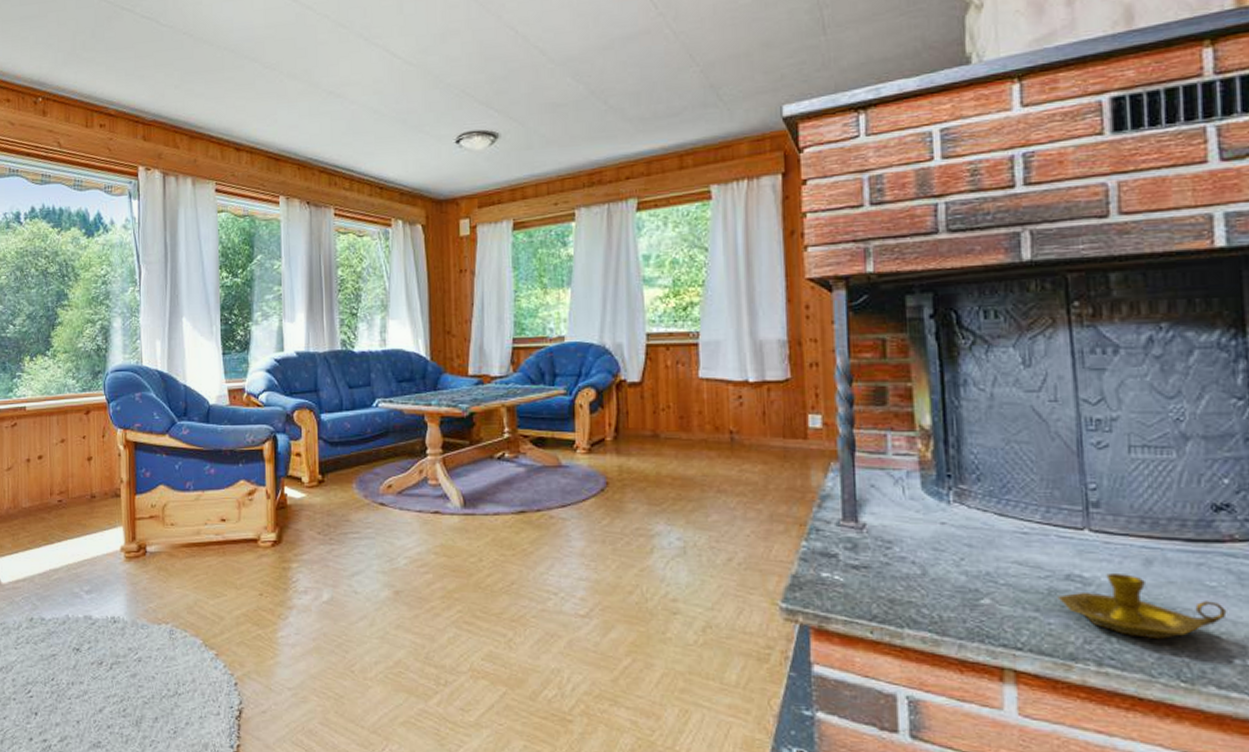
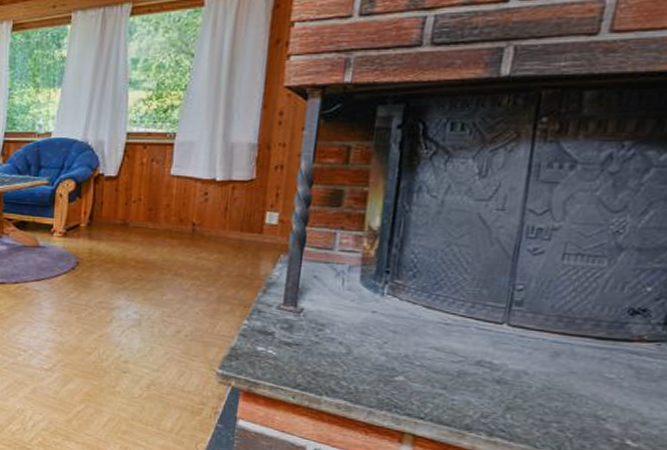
candlestick: present [1057,574,1227,640] -> none [464,362,618,419]

